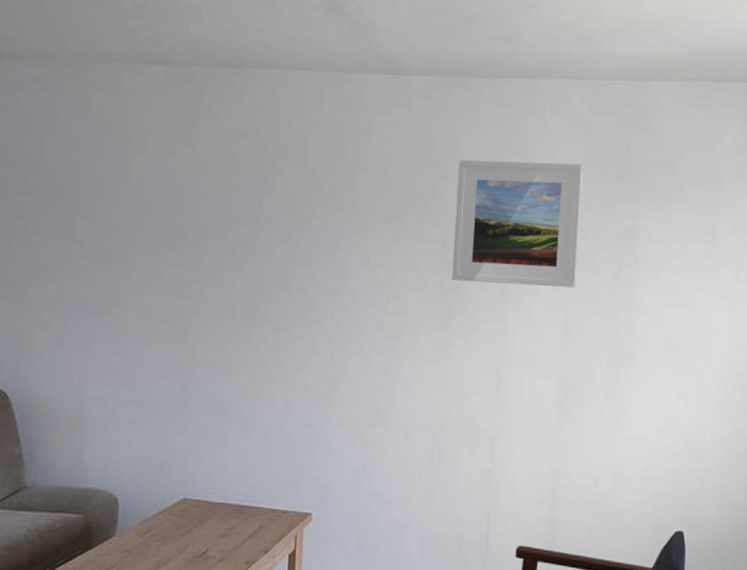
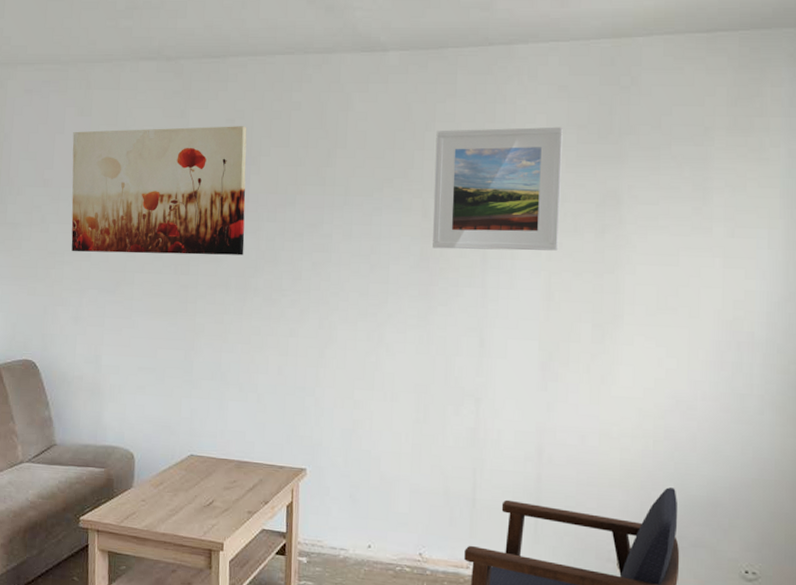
wall art: none [56,135,262,280] -> present [71,126,247,255]

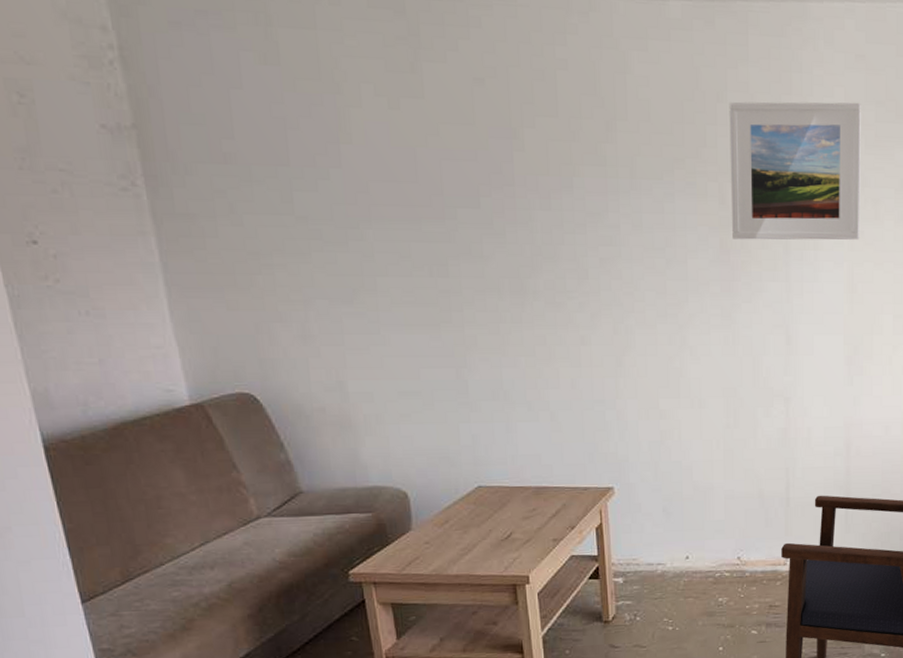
wall art: present [71,126,247,255] -> none [256,86,516,252]

